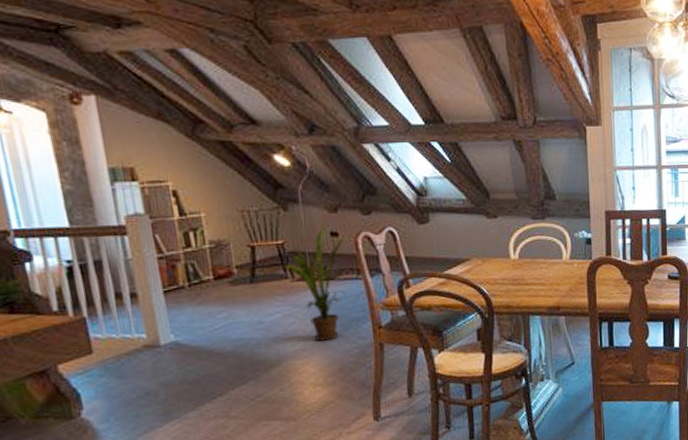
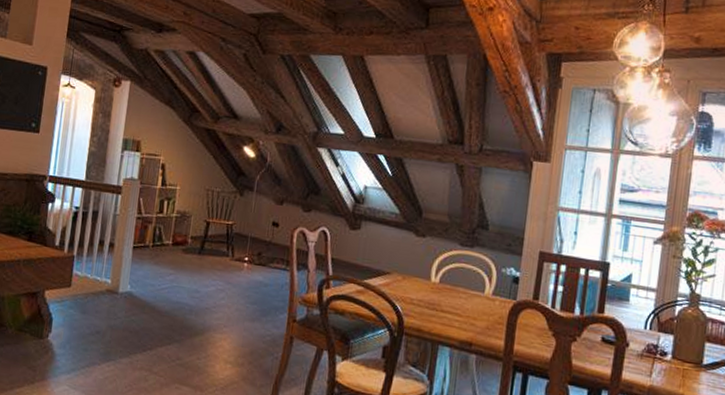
house plant: present [281,228,351,341] -> none [229,211,288,323]

